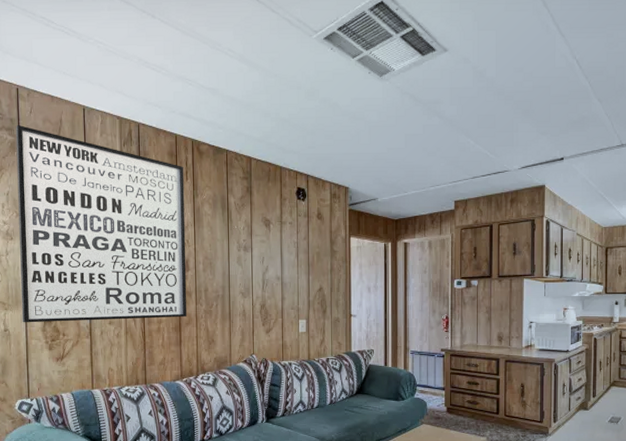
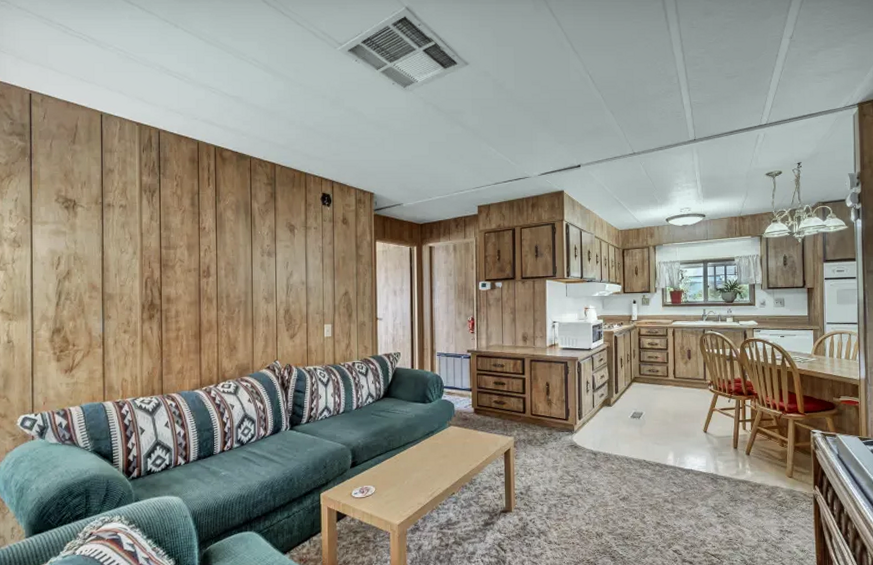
wall art: present [15,124,187,323] -> none [27,130,208,334]

